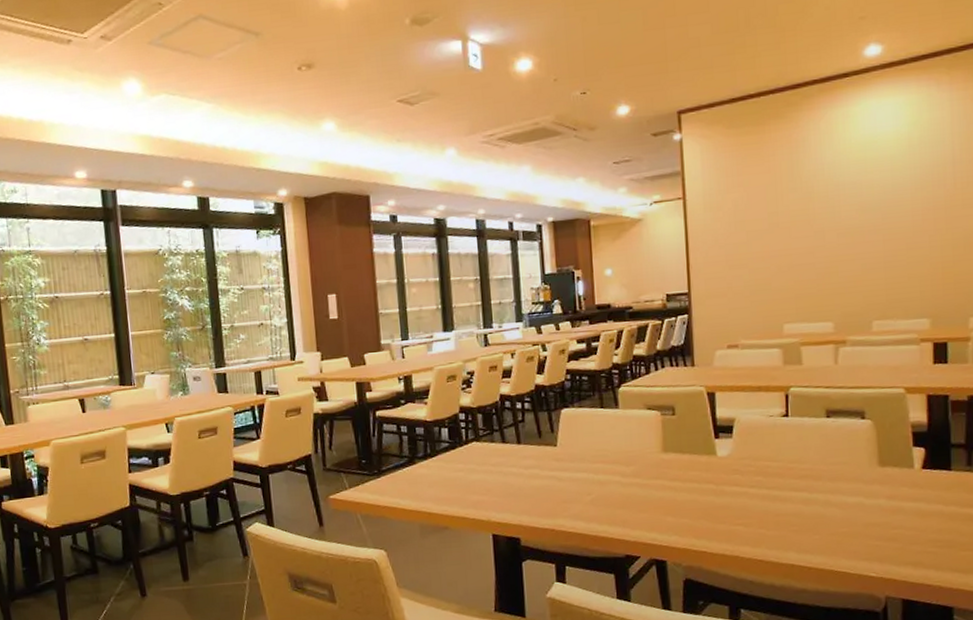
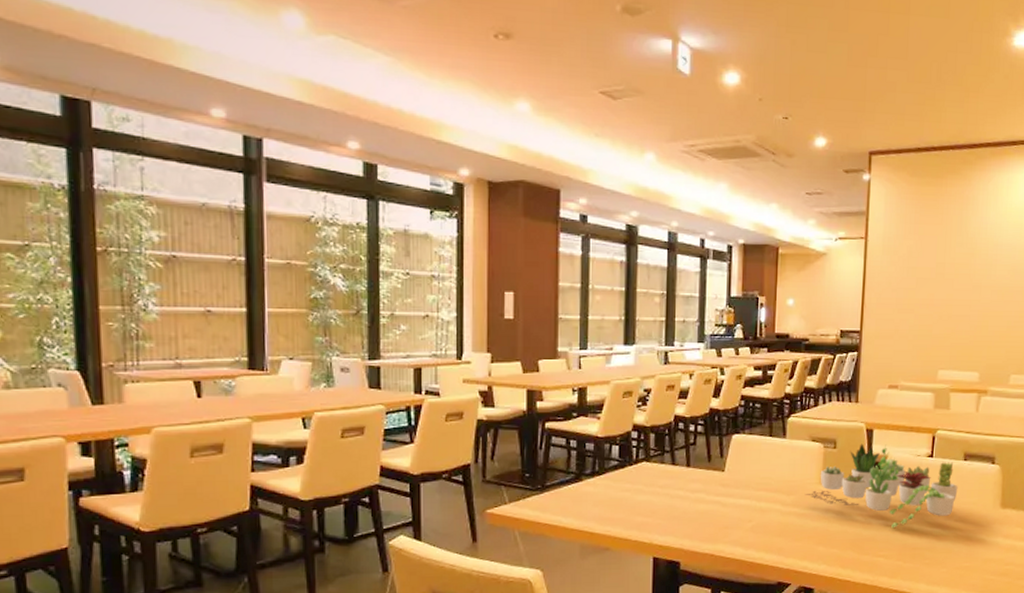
succulent plant: none [645,407,823,495] -> present [804,443,958,529]

